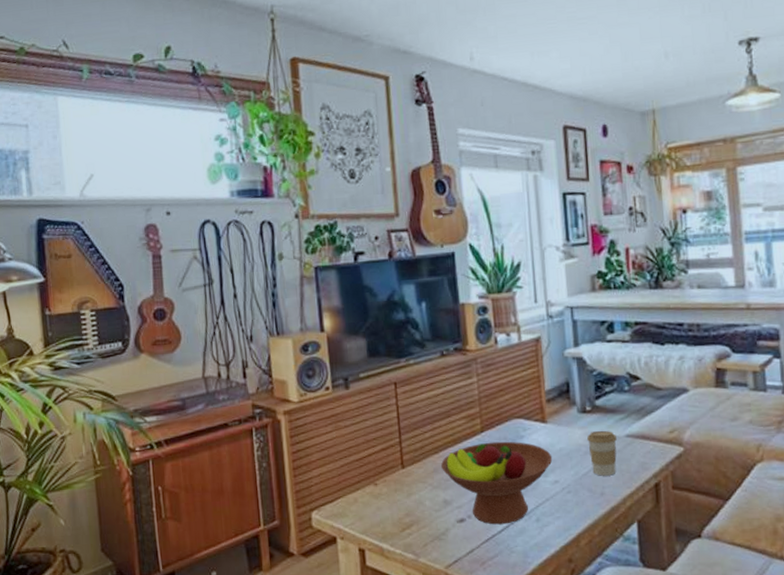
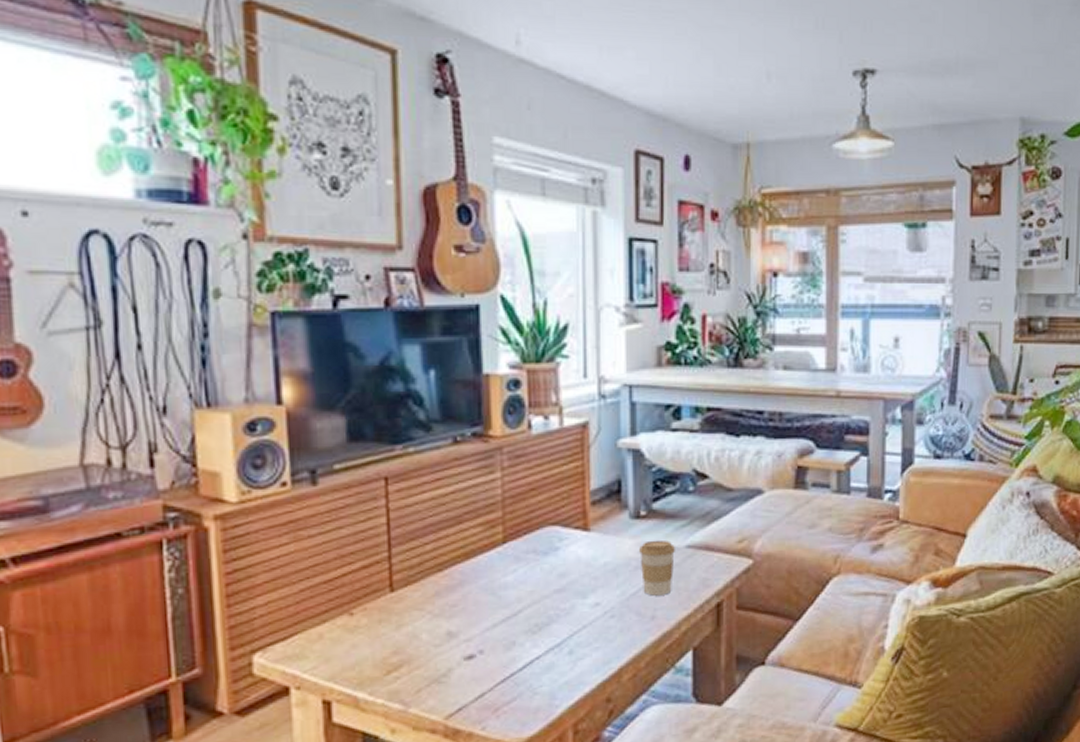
fruit bowl: present [441,441,553,525] -> none [446,554,594,661]

